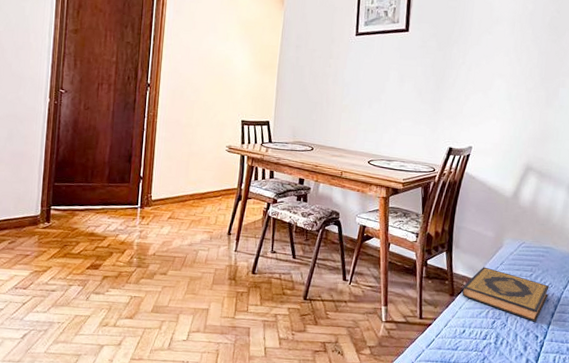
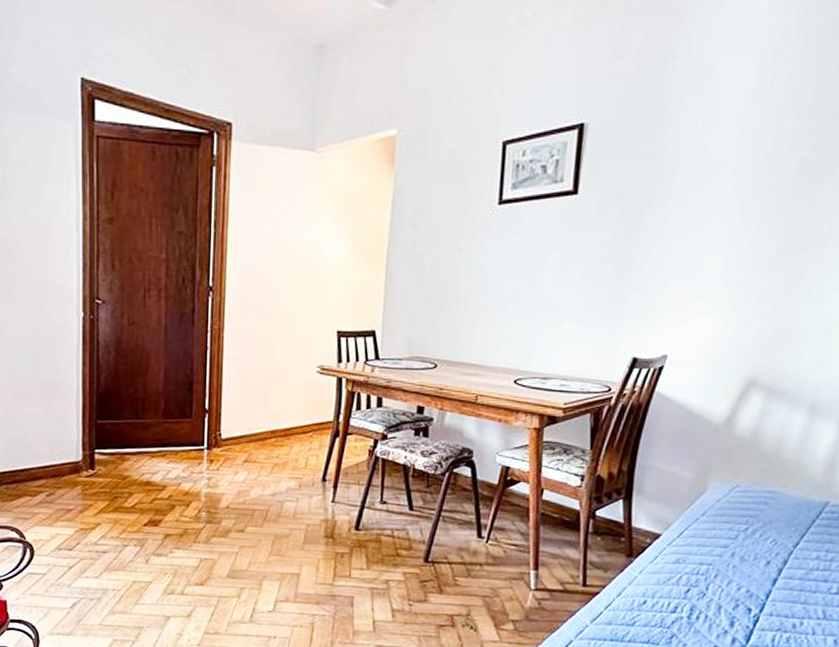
hardback book: present [462,267,550,322] -> none [643,518,773,591]

